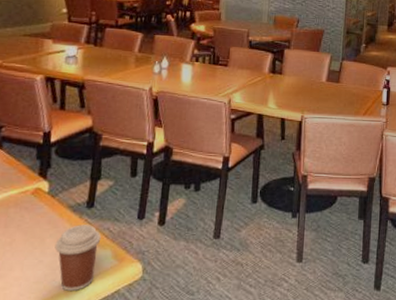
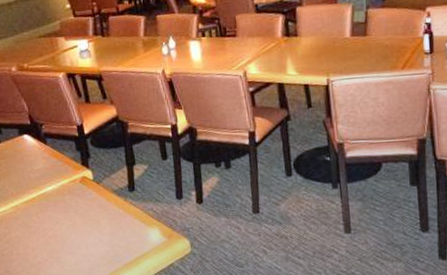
coffee cup: present [55,225,102,291] -> none [109,206,149,265]

